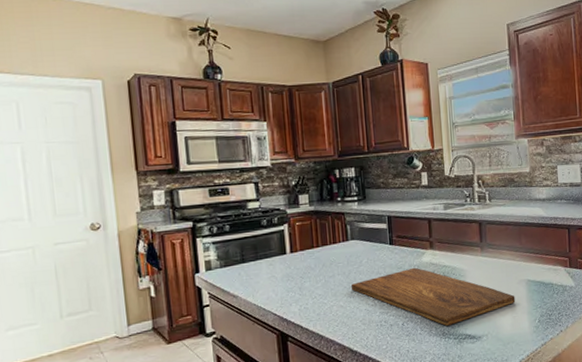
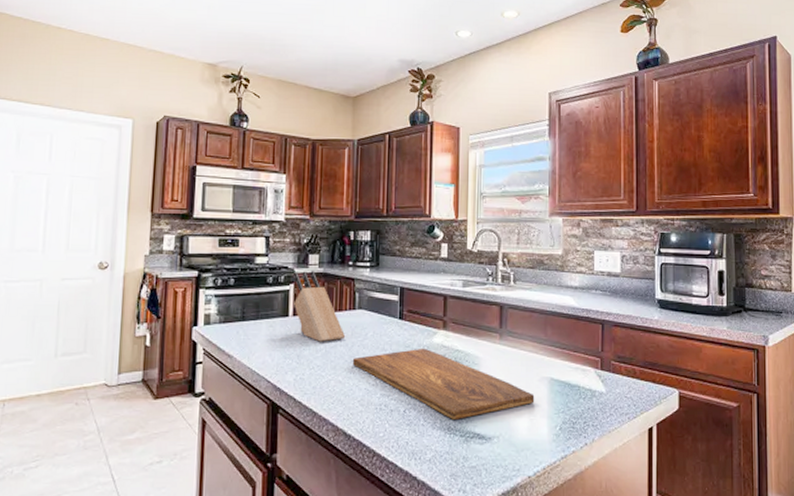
knife block: none [286,210,342,274] -> present [294,271,346,342]

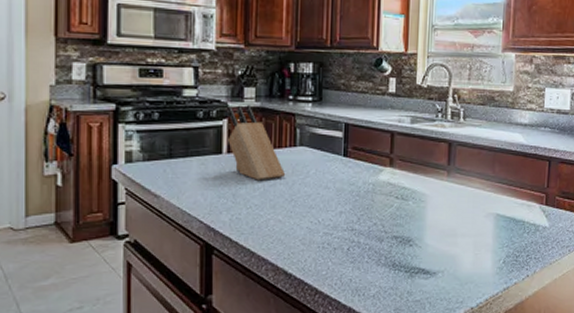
cutting board: present [352,348,535,419] -> none [293,185,480,256]

